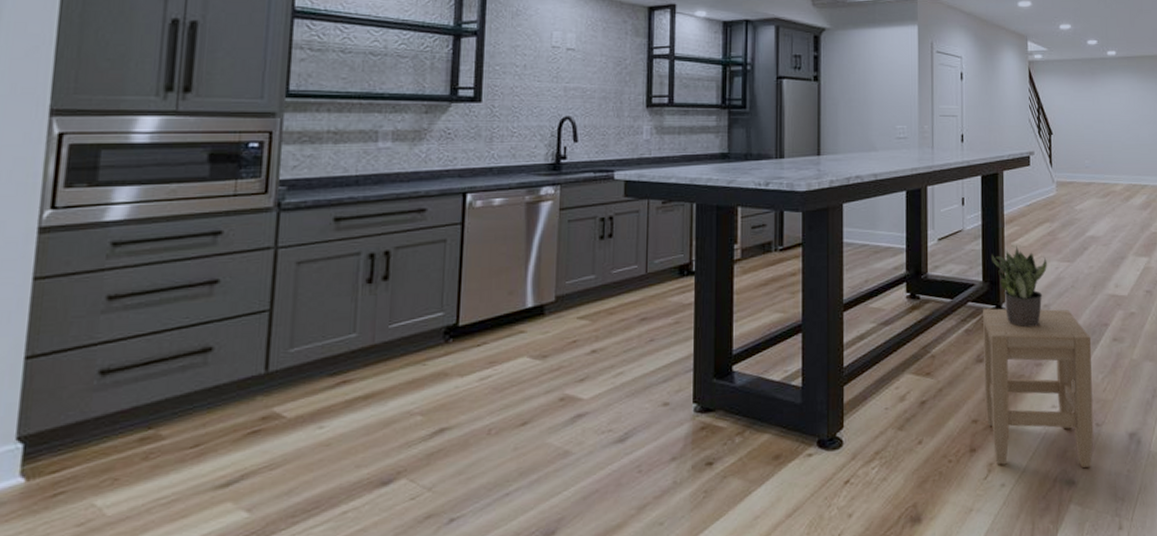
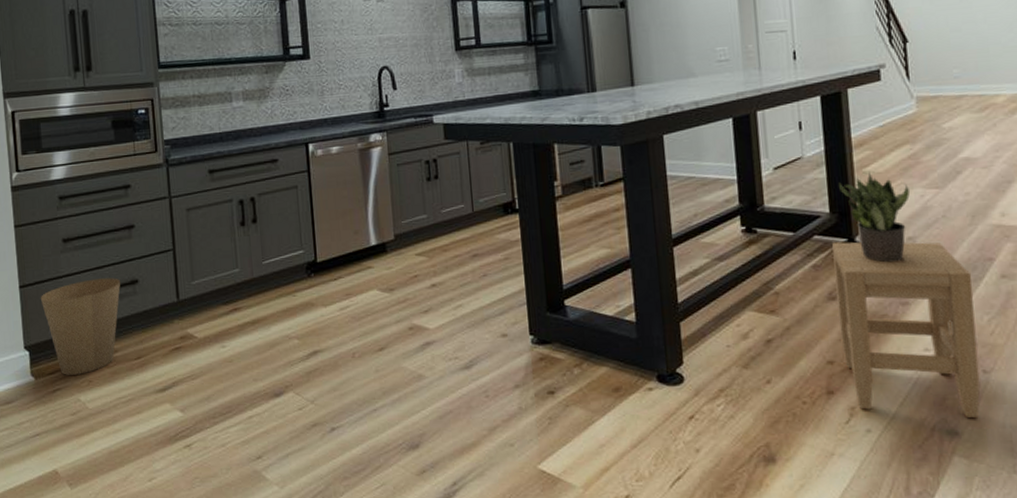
trash can: none [56,345,187,473] -> present [40,278,121,375]

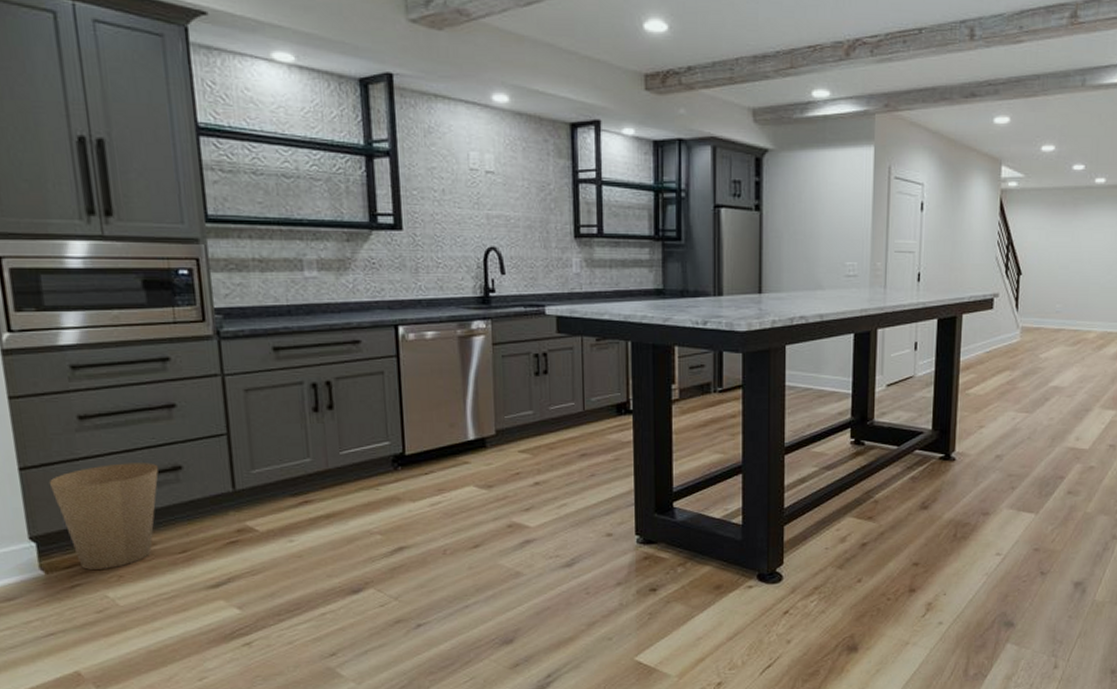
stool: present [832,242,981,419] -> none [927,457,1044,613]
potted plant: present [839,172,910,263] -> none [943,394,1003,477]

